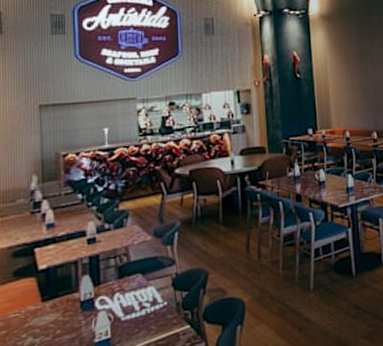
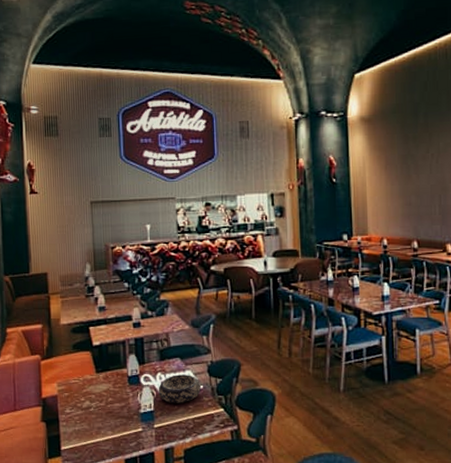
decorative bowl: none [116,291,165,327] -> present [158,375,201,403]

